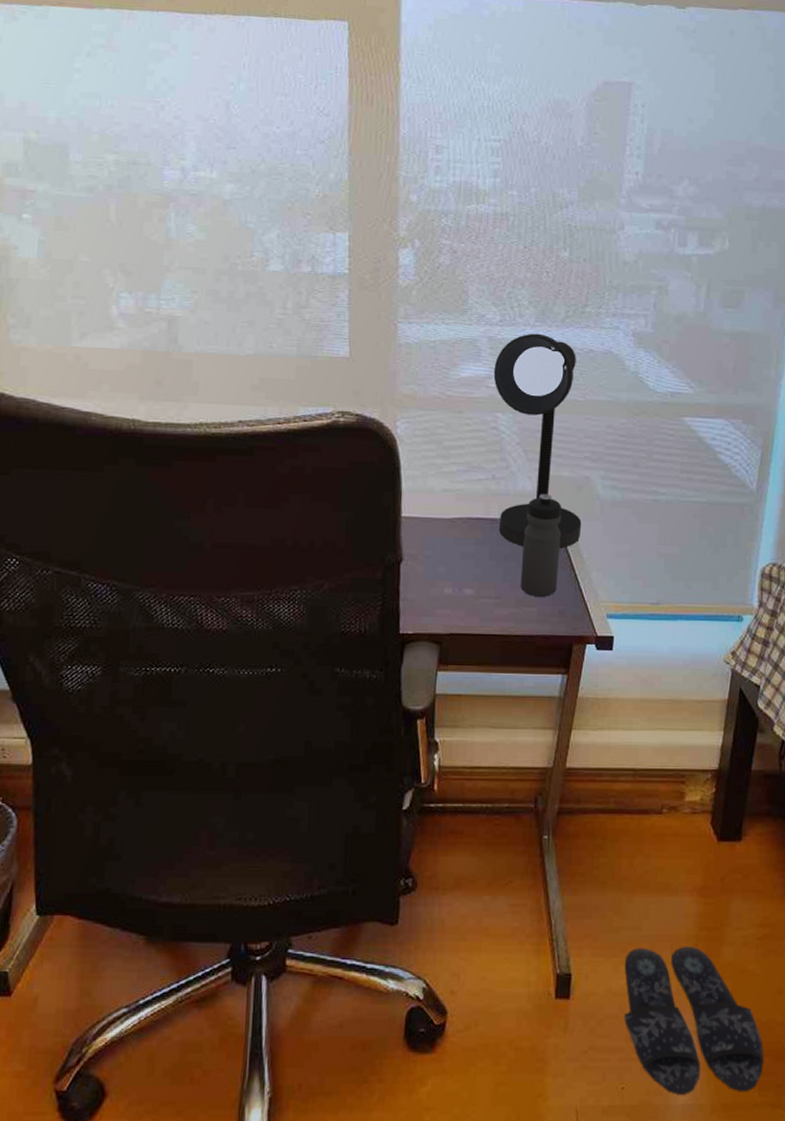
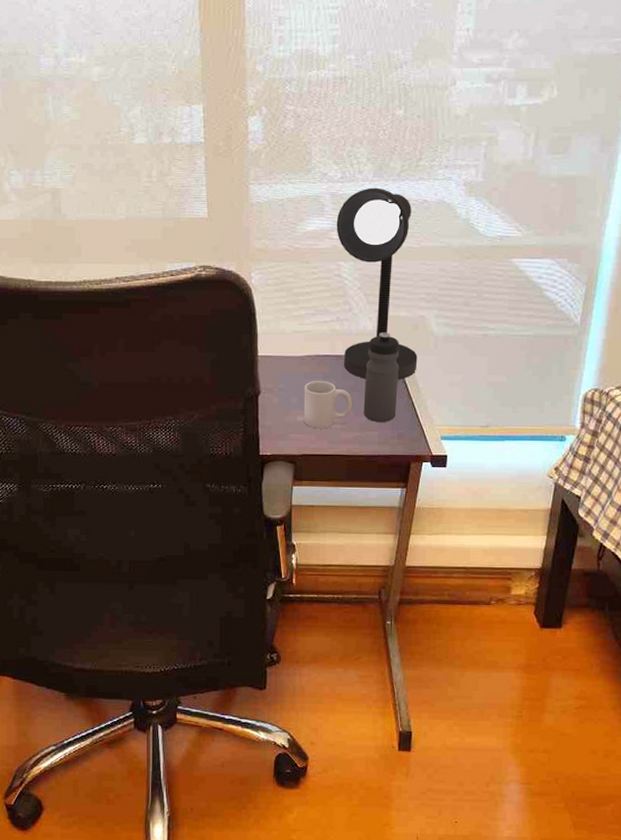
mug: none [451,546,509,604] -> present [303,380,353,429]
slippers: present [624,946,763,1095] -> none [457,712,579,830]

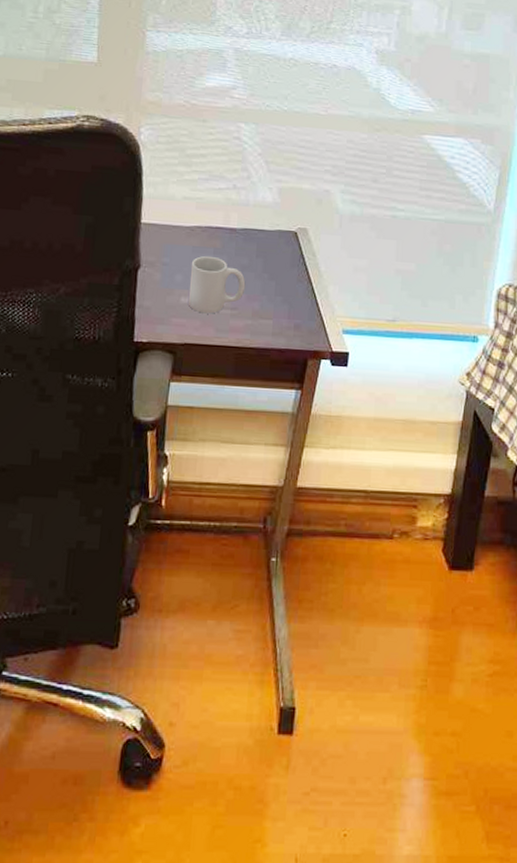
desk lamp: present [336,187,418,380] -> none [238,46,320,261]
water bottle: present [363,333,400,422] -> none [257,205,301,310]

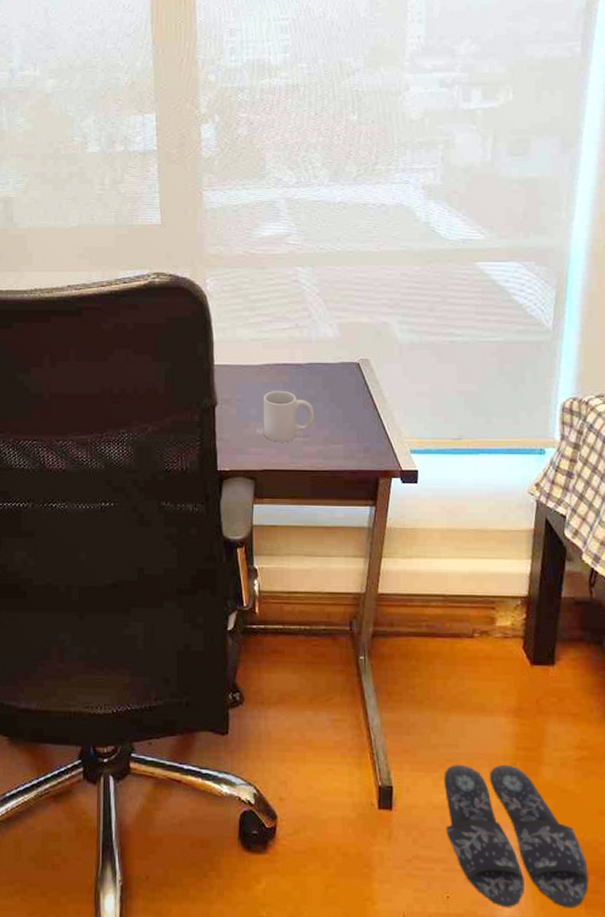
slippers: none [349,681,492,844] -> present [444,764,589,909]

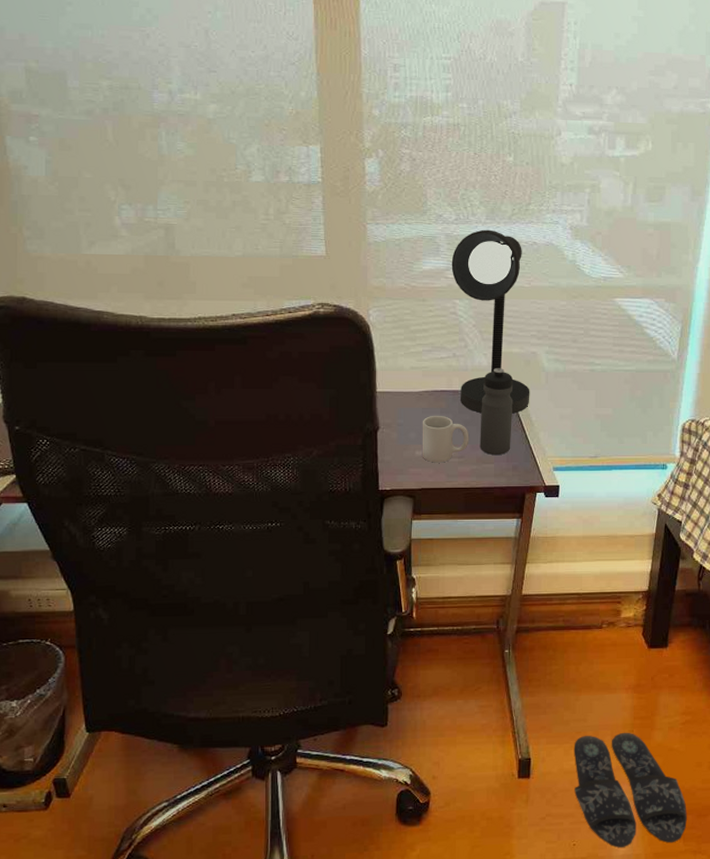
desk lamp: none [292,192,382,389] -> present [451,229,530,414]
water bottle: none [326,340,363,434] -> present [480,368,513,455]

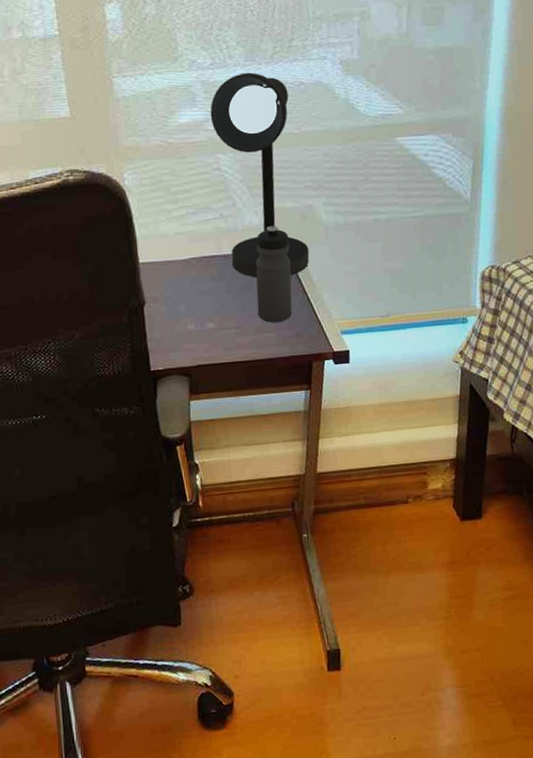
mug: present [422,415,469,463] -> none [192,283,246,337]
slippers: present [574,732,687,848] -> none [386,613,517,738]

